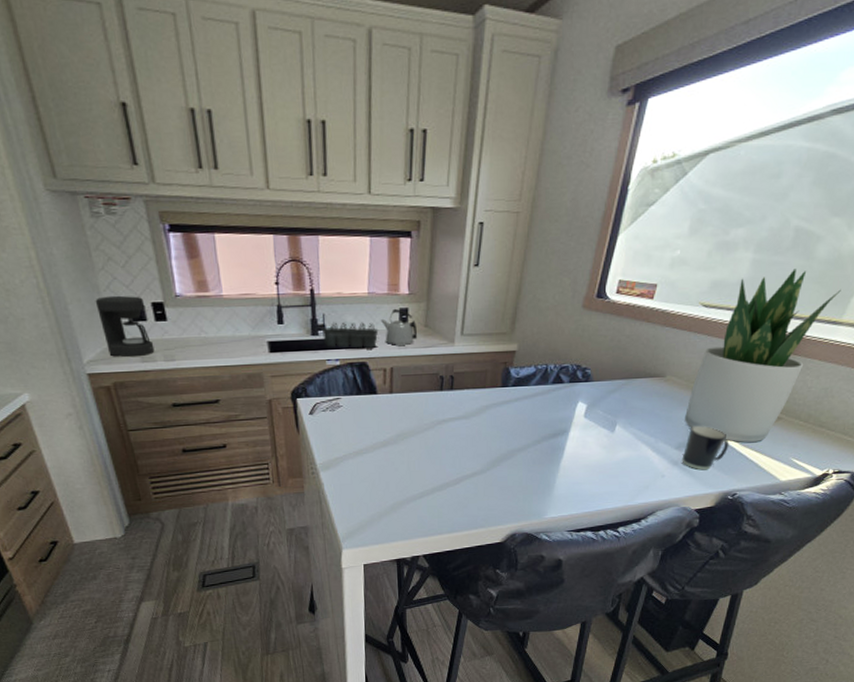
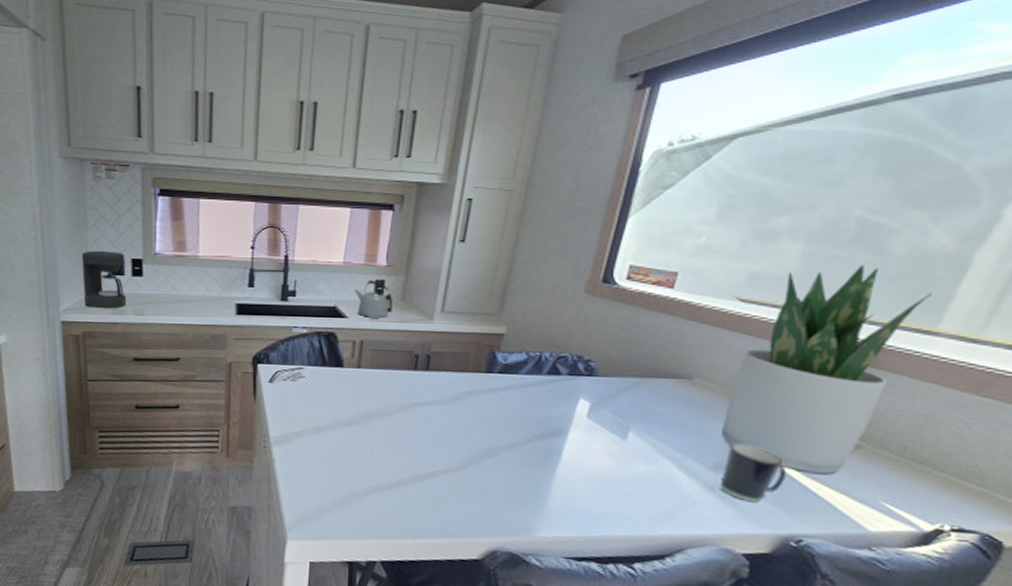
dish rack: present [321,321,379,349] -> none [291,289,352,319]

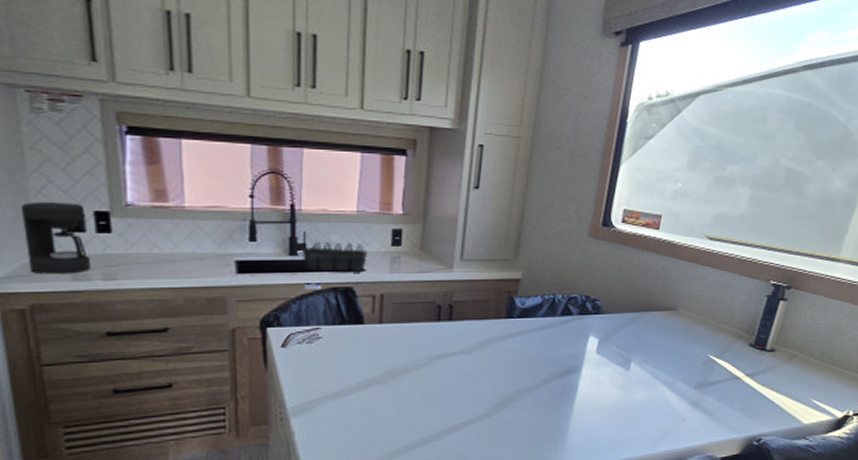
dish rack: none [291,289,352,319] -> present [301,241,368,273]
kettle: present [355,279,392,319] -> none [371,228,411,271]
mug: present [720,443,787,503] -> none [702,363,749,413]
planter: present [722,265,932,475] -> none [701,206,835,383]

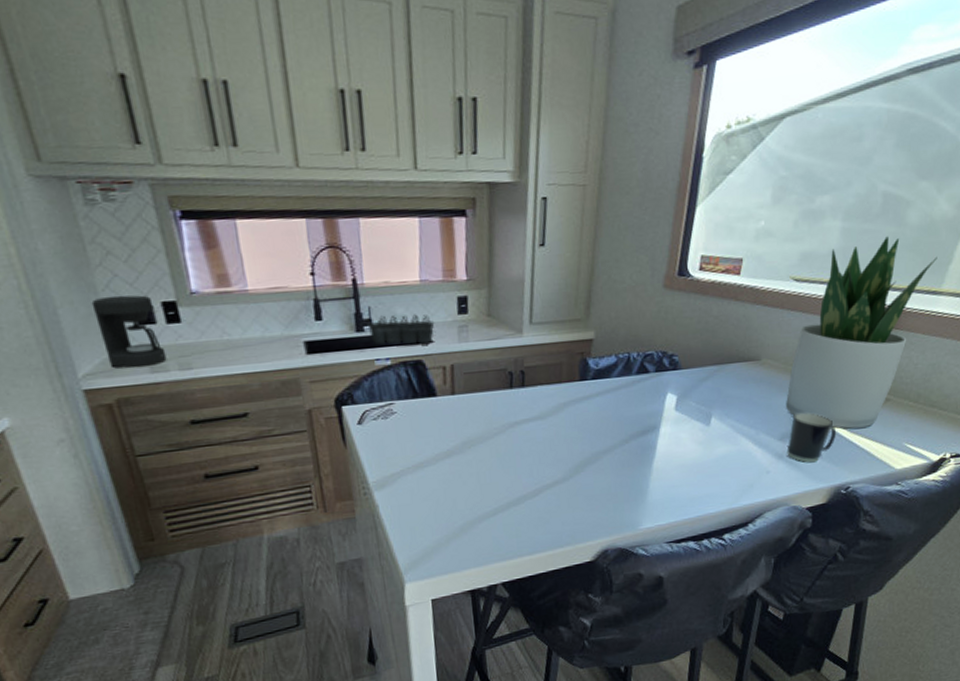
planter: none [701,206,835,383] -> present [786,236,937,429]
mug: none [702,363,749,413] -> present [787,412,837,463]

